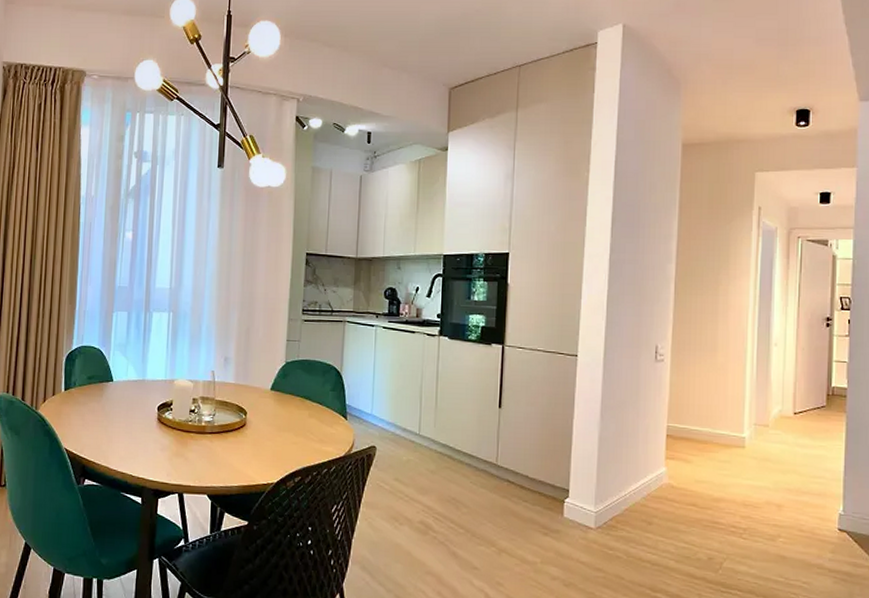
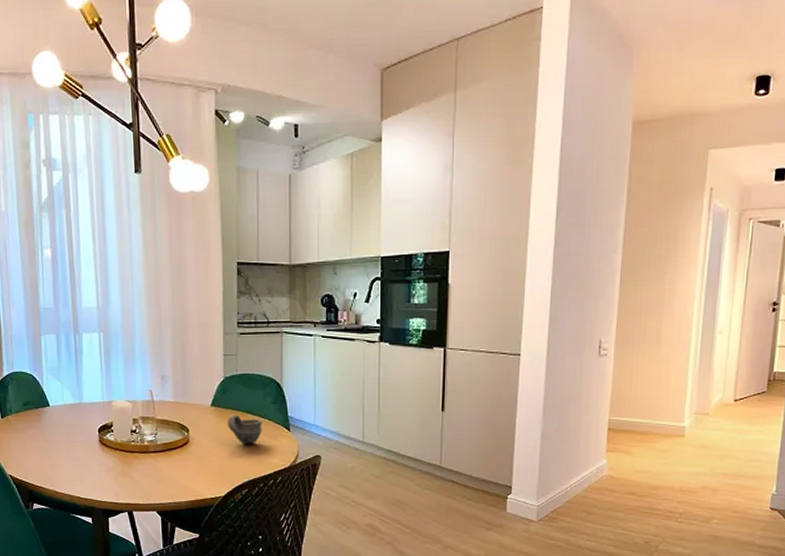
cup: none [285,400,321,431] -> present [227,415,263,445]

